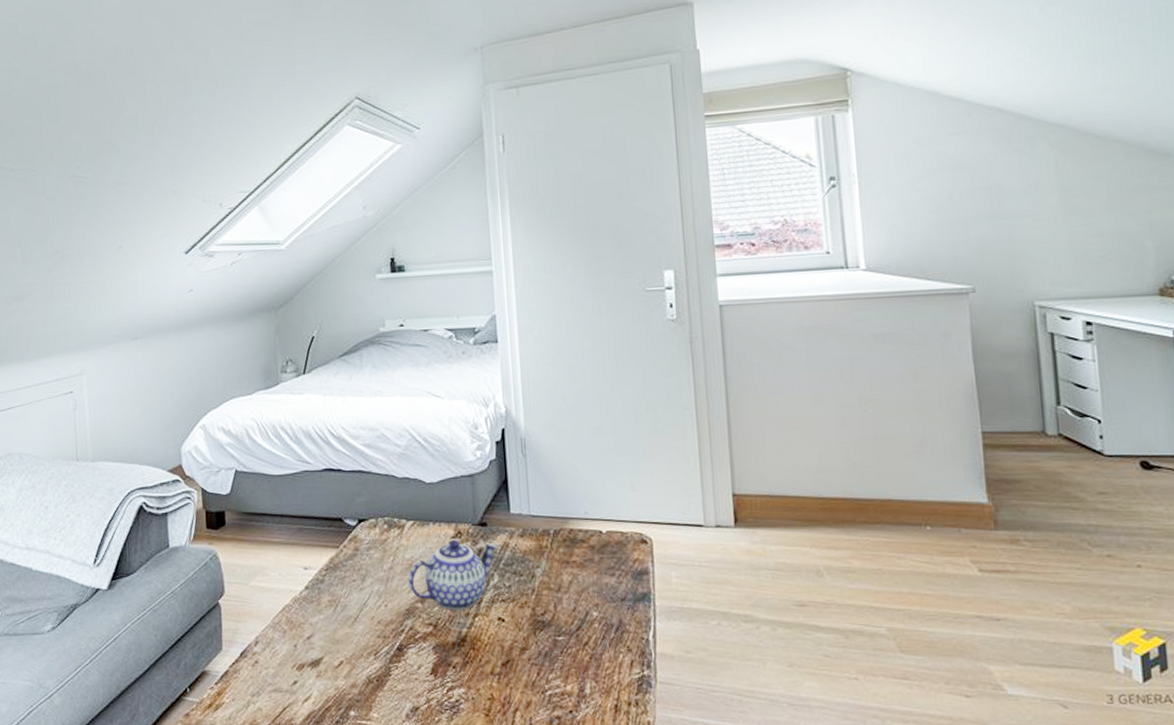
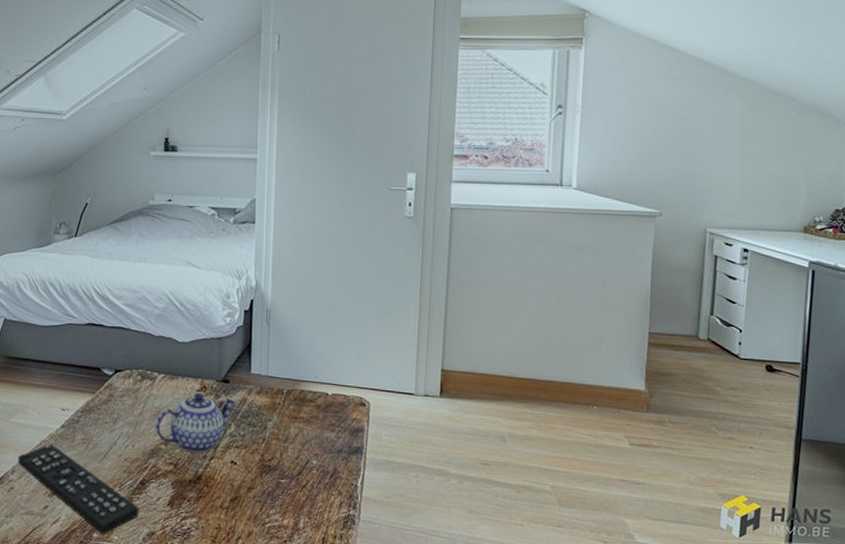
remote control: none [260,608,399,713] -> present [18,444,139,535]

